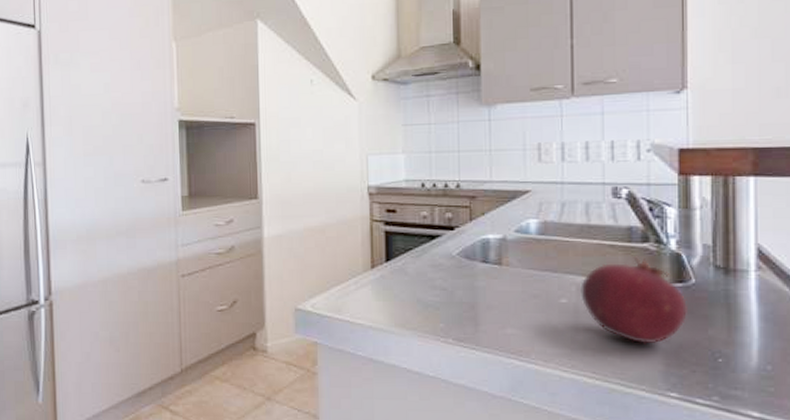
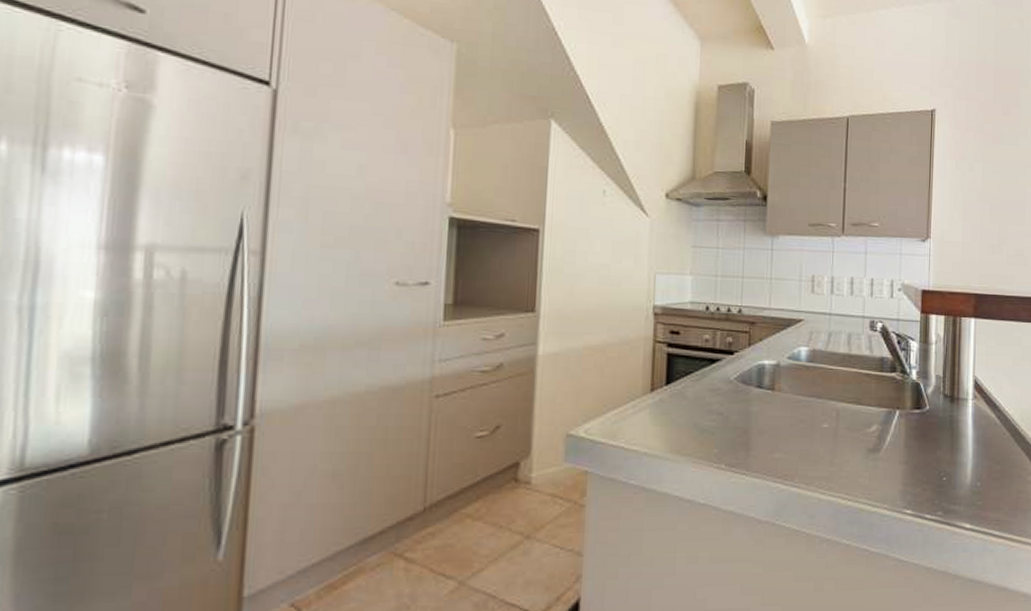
fruit: present [580,256,687,344] -> none [839,384,922,466]

